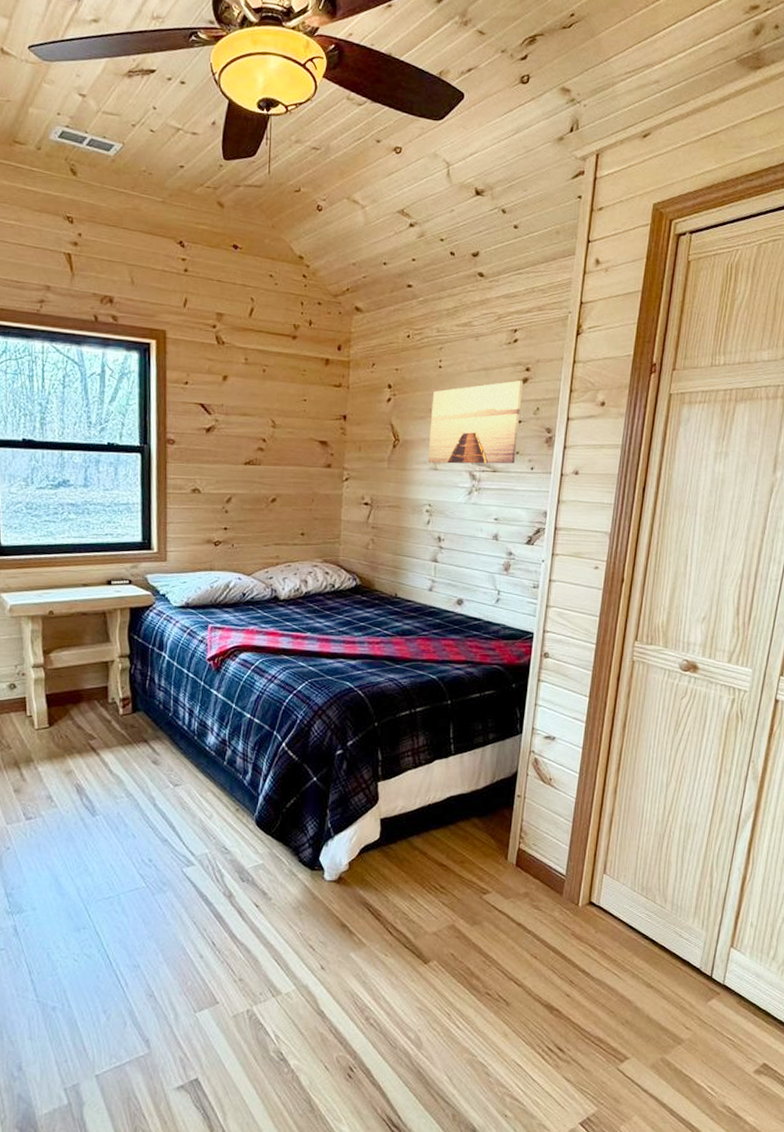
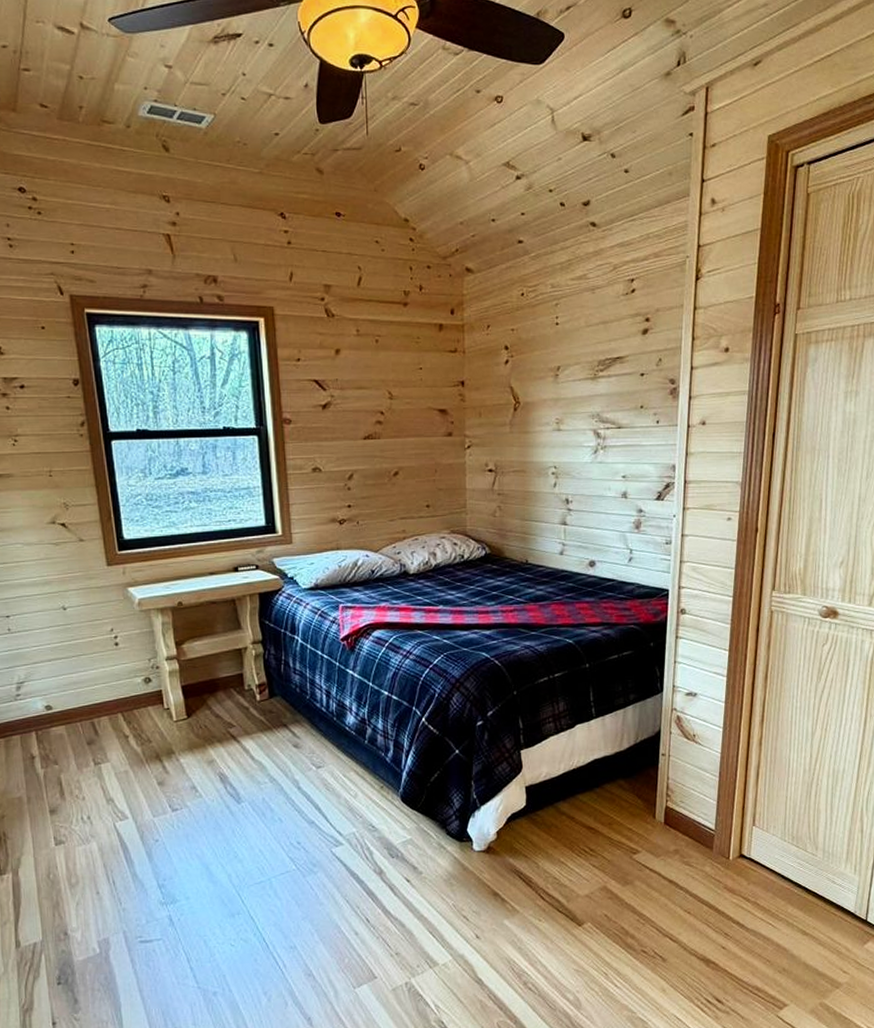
wall art: present [427,380,524,464] -> none [550,332,644,425]

